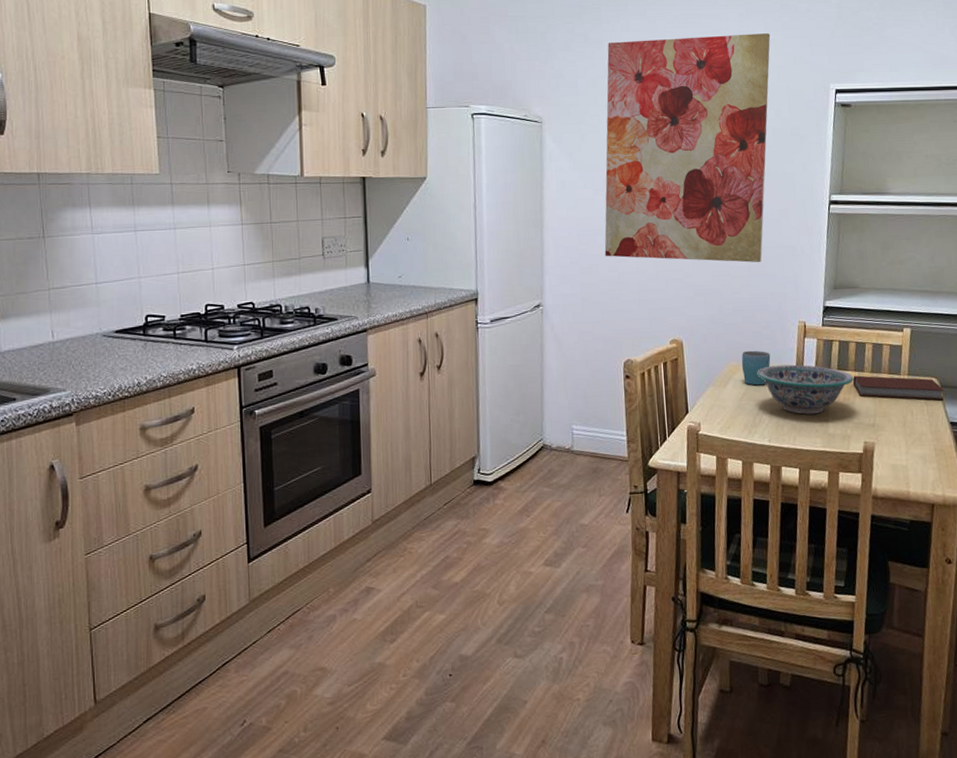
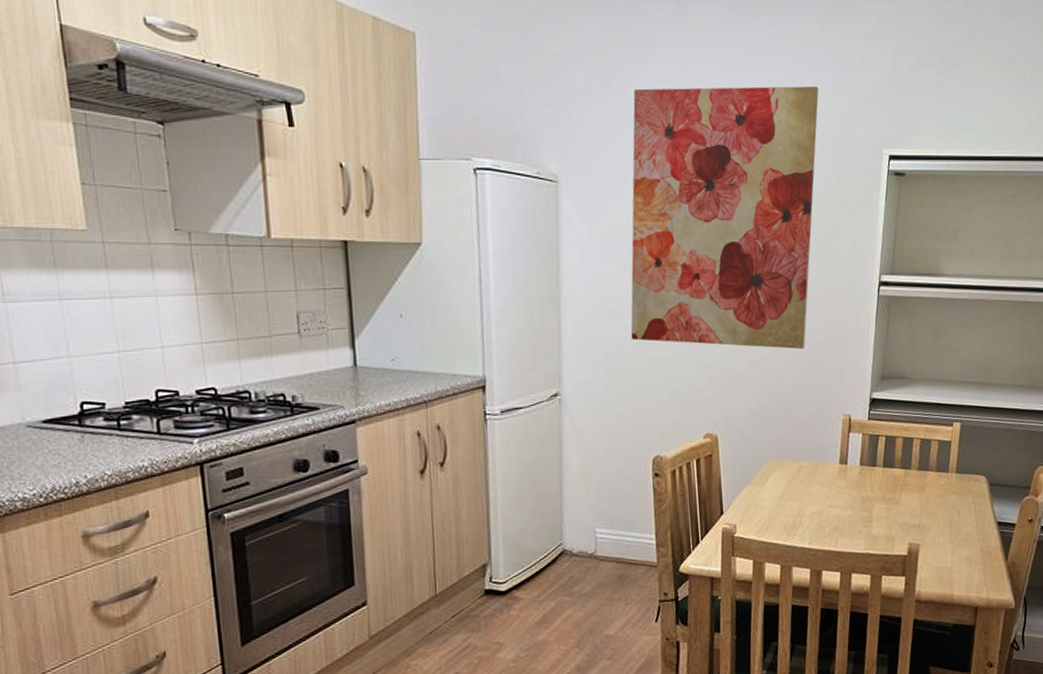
mug: present [741,350,771,386] -> none [781,445,813,484]
decorative bowl: present [757,364,853,415] -> none [798,461,900,515]
book: present [852,375,943,400] -> none [898,473,992,499]

